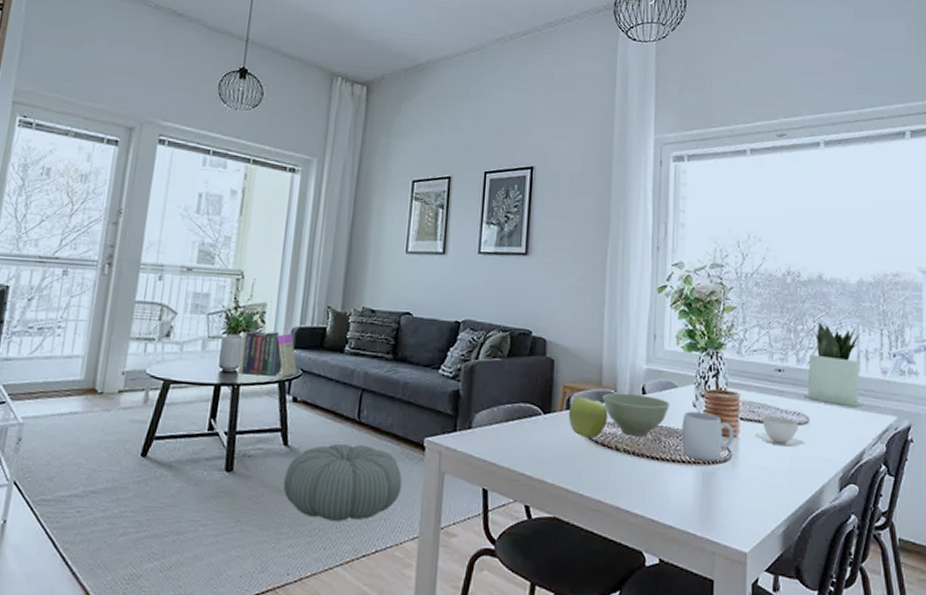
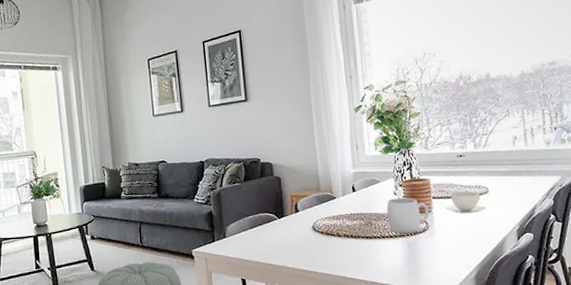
books: present [237,330,297,377] -> none [44,191,90,226]
fruit: present [568,396,608,438] -> none [297,200,328,231]
bowl: present [602,392,671,437] -> none [322,192,376,225]
planter: present [803,323,864,408] -> none [481,111,532,176]

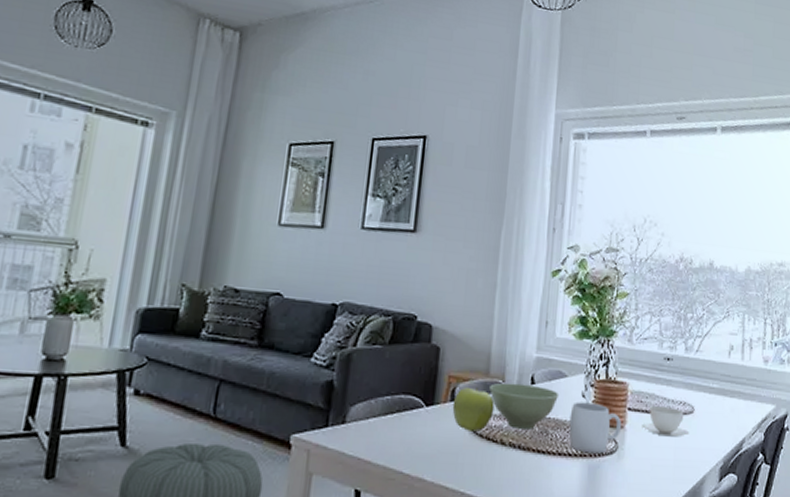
fruit: none [297,200,328,231] -> present [452,386,495,432]
bowl: none [322,192,376,225] -> present [489,382,560,430]

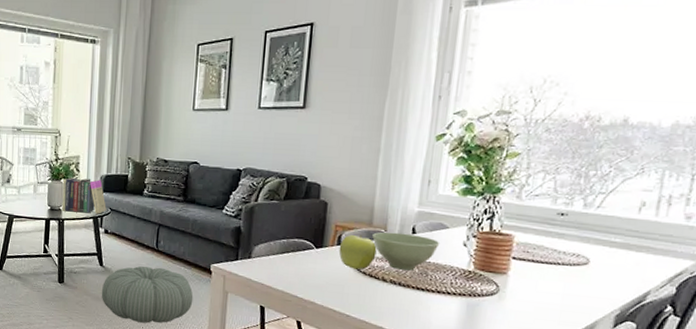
books: none [65,311,141,366] -> present [61,177,106,214]
mug: present [569,402,621,454] -> none [448,250,504,295]
teacup: present [642,406,690,437] -> none [527,256,582,285]

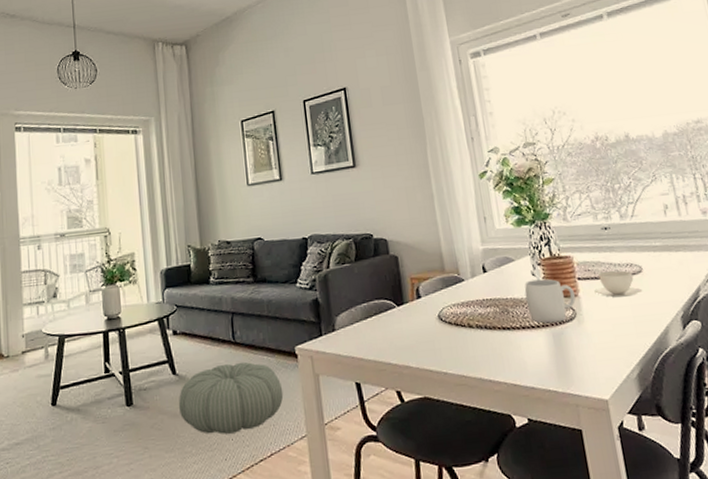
books: present [61,177,106,214] -> none [118,275,172,319]
fruit: present [338,234,377,270] -> none [419,283,457,321]
bowl: present [372,231,440,271] -> none [447,273,511,313]
mug: none [448,250,504,295] -> present [524,278,576,324]
teacup: none [527,256,582,285] -> present [594,270,643,297]

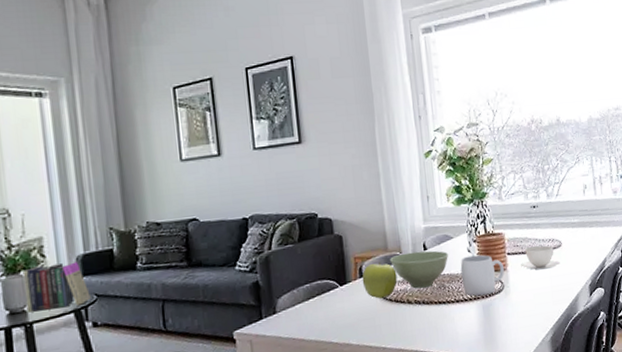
books: none [118,275,172,319] -> present [22,262,91,312]
fruit: none [419,283,457,321] -> present [362,262,398,299]
bowl: none [447,273,511,313] -> present [390,250,449,289]

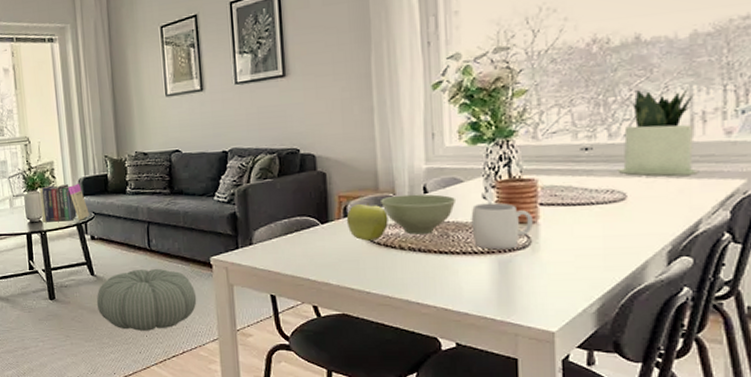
teacup: present [521,245,561,270] -> none [559,197,622,227]
planter: none [554,159,602,228] -> present [617,87,700,178]

